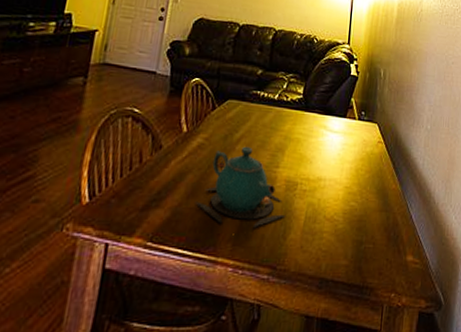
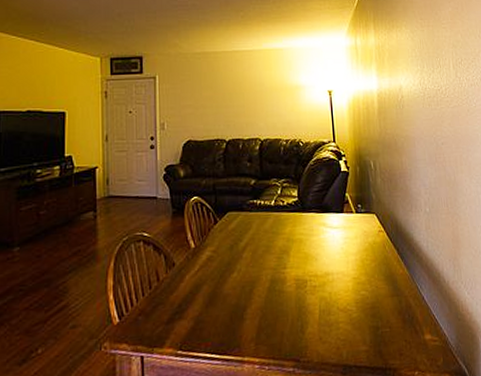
teapot: present [195,146,285,228] -> none [214,253,300,327]

